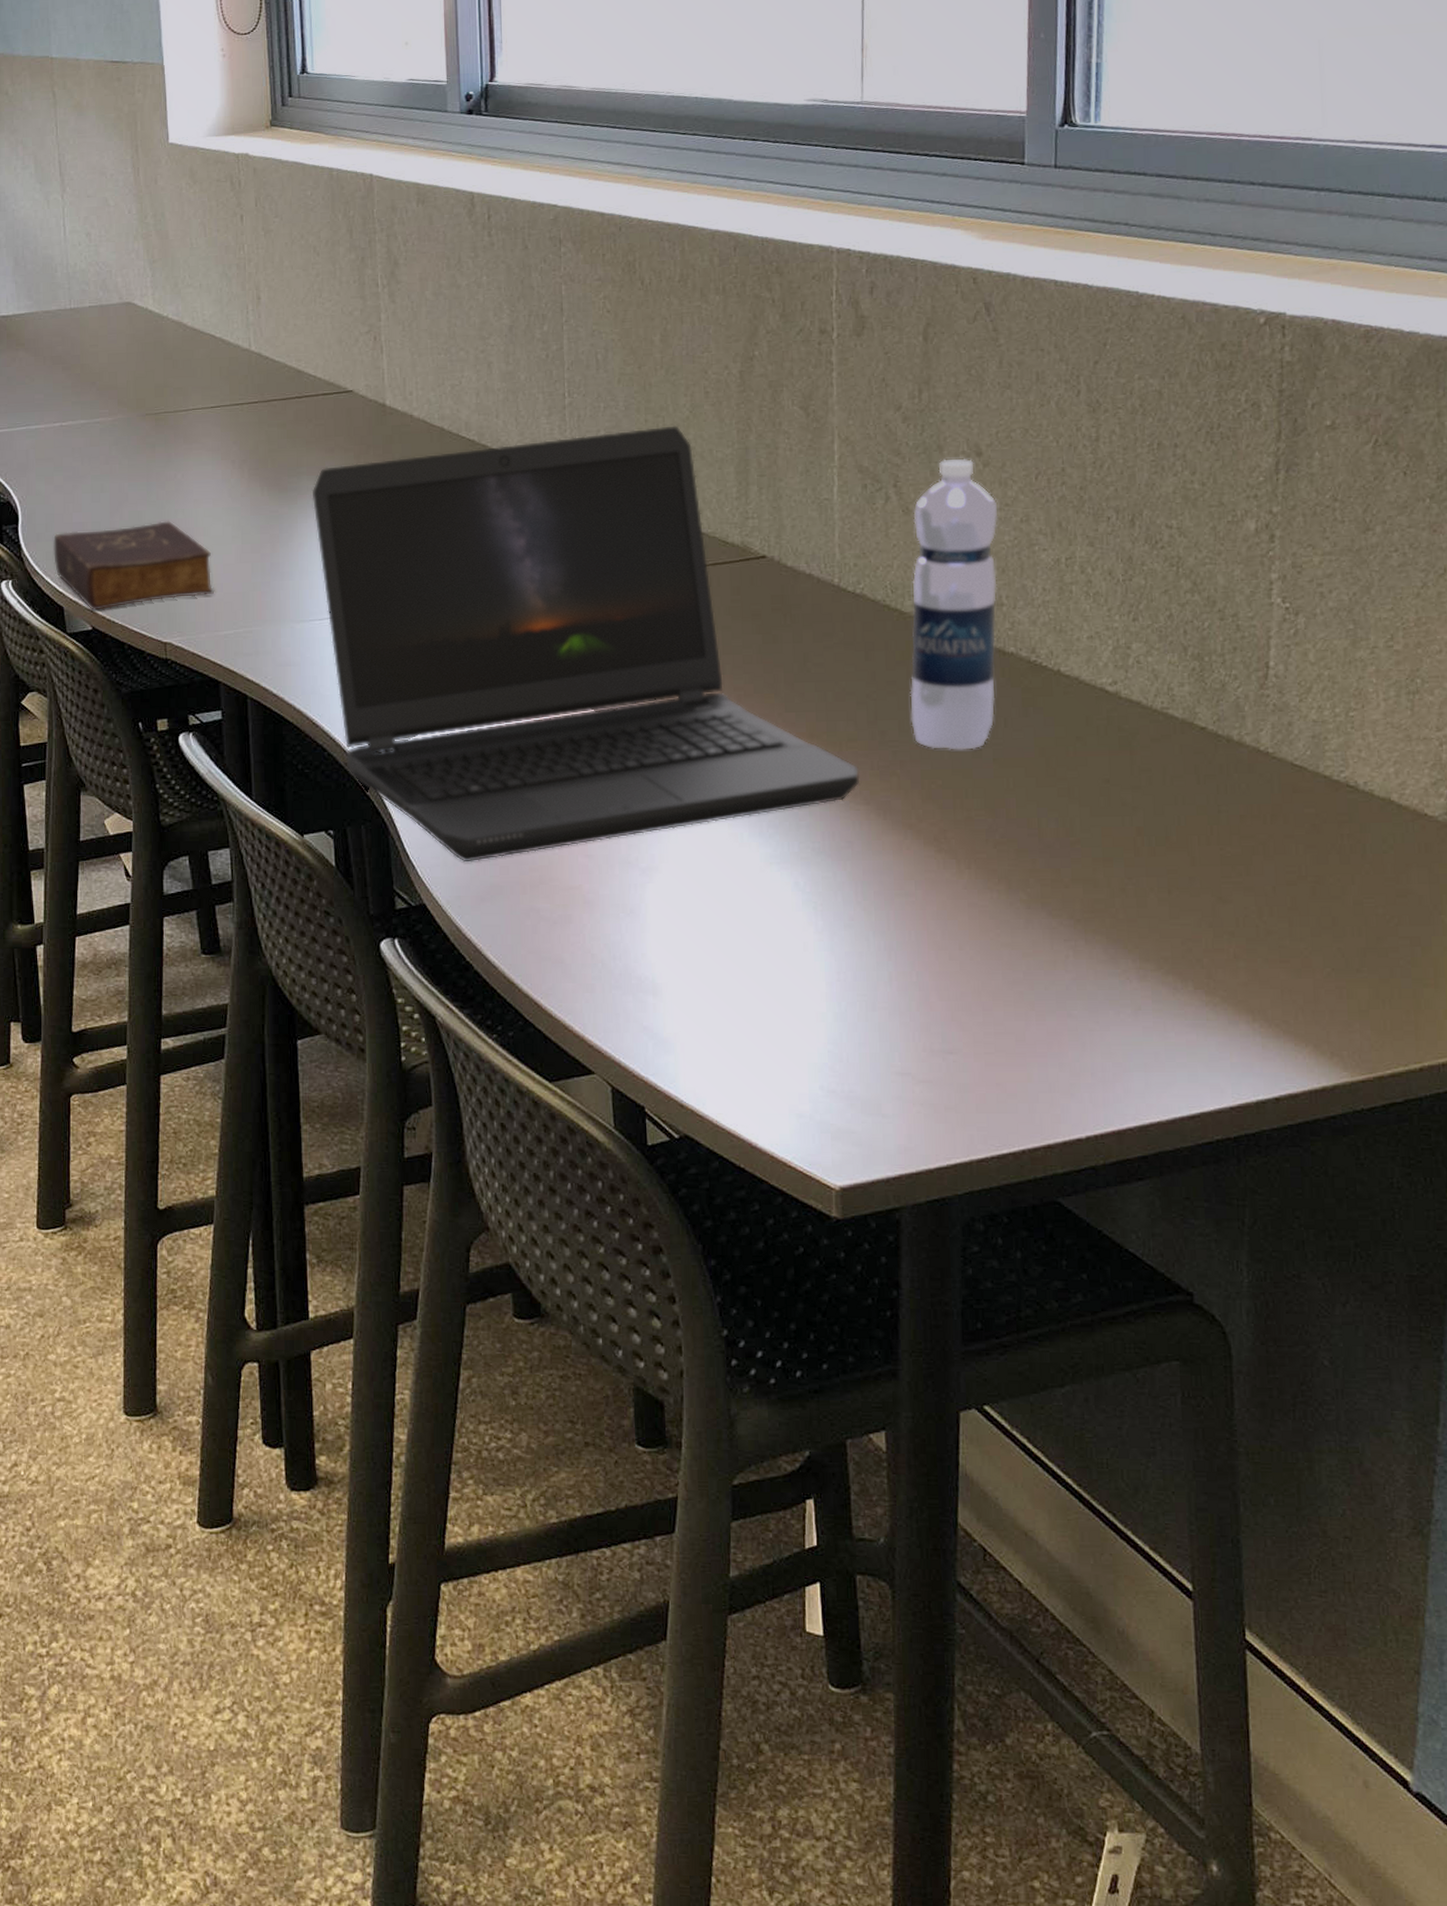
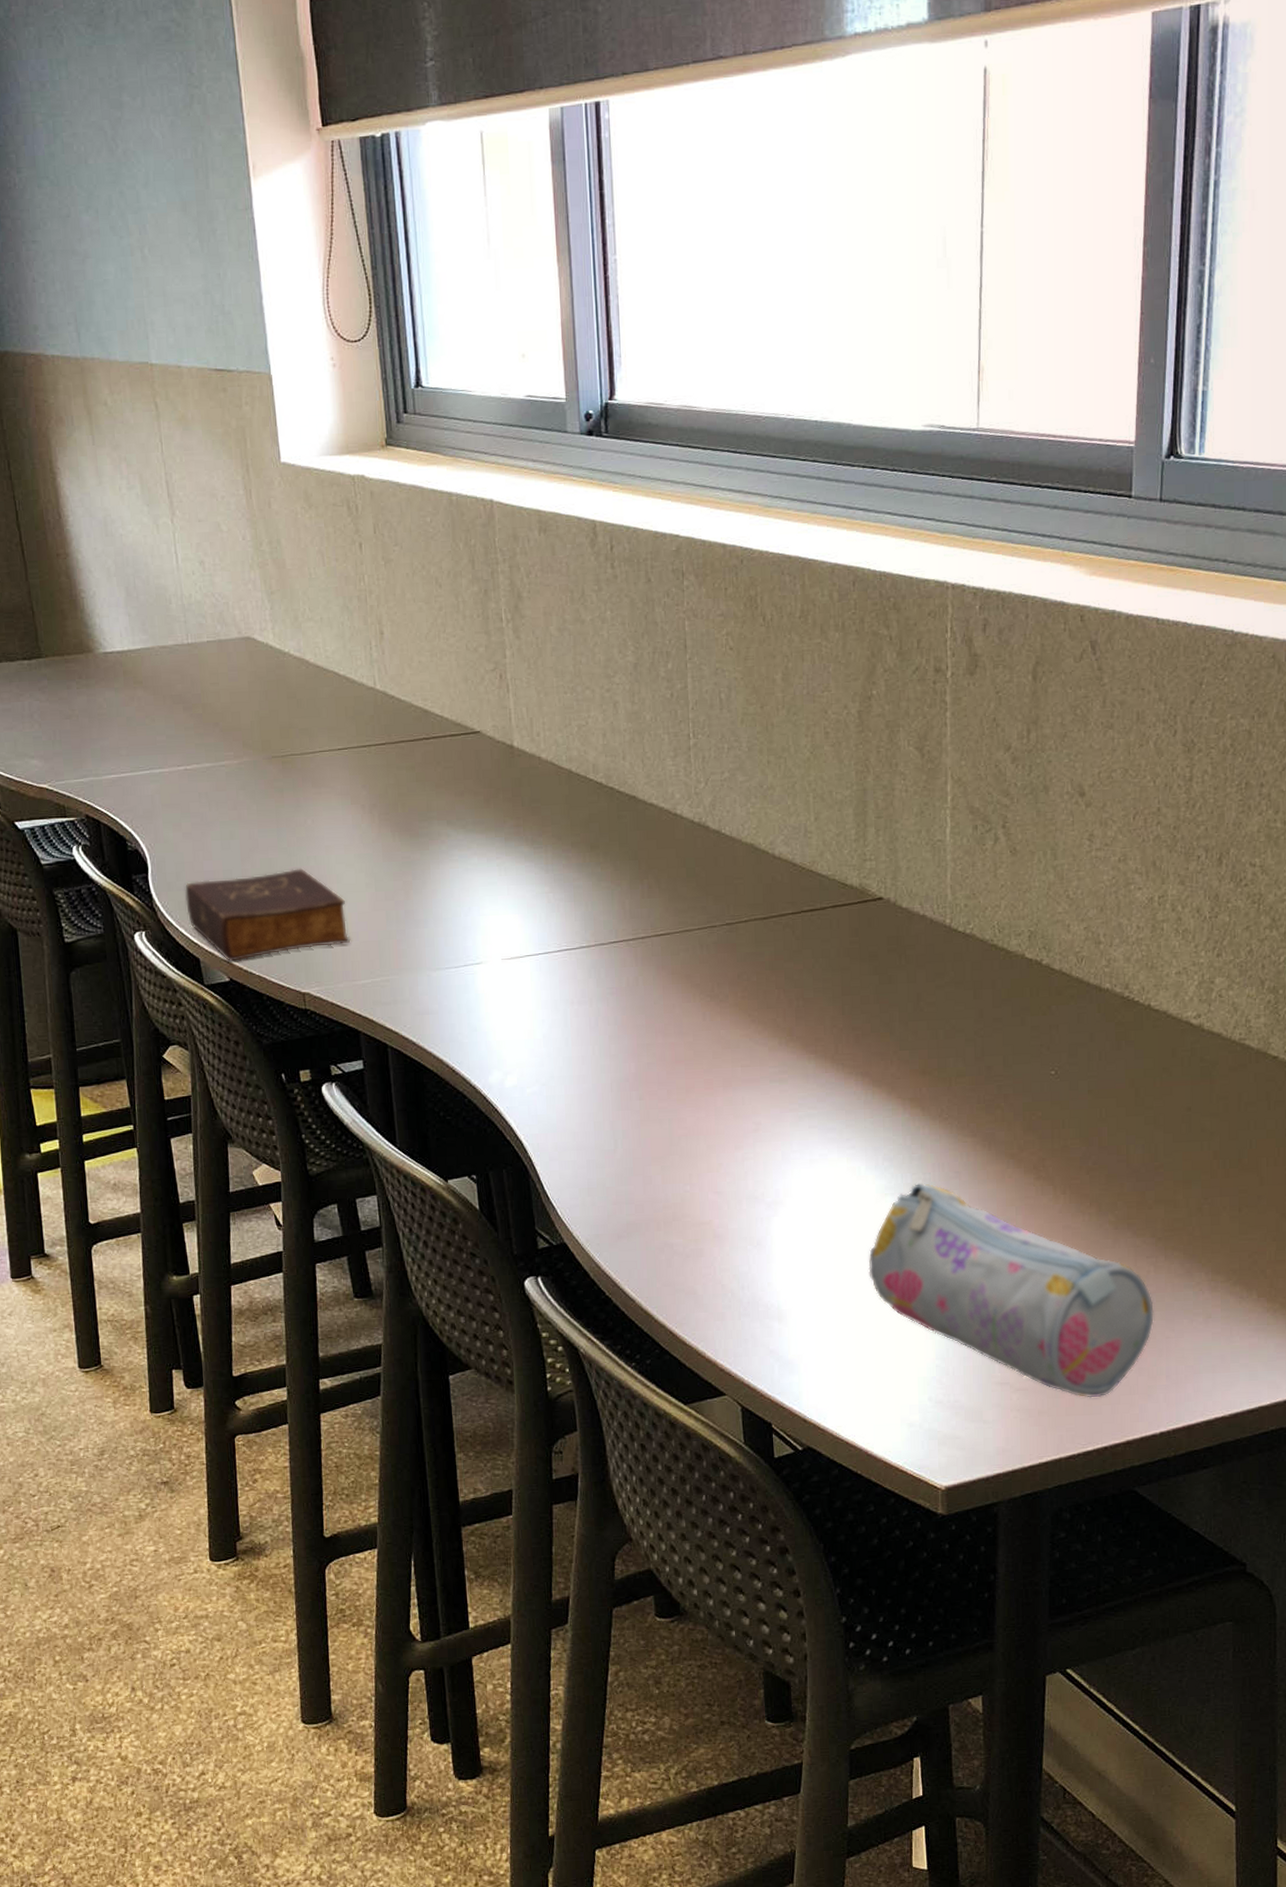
laptop computer: present [311,425,860,863] -> none [443,767,968,1202]
pencil case: none [752,852,1075,1094] -> present [868,1182,1154,1398]
water bottle: present [910,458,998,750] -> none [1014,798,1098,1083]

